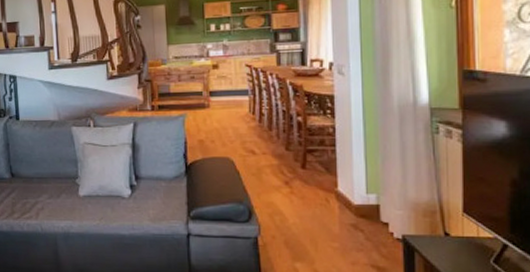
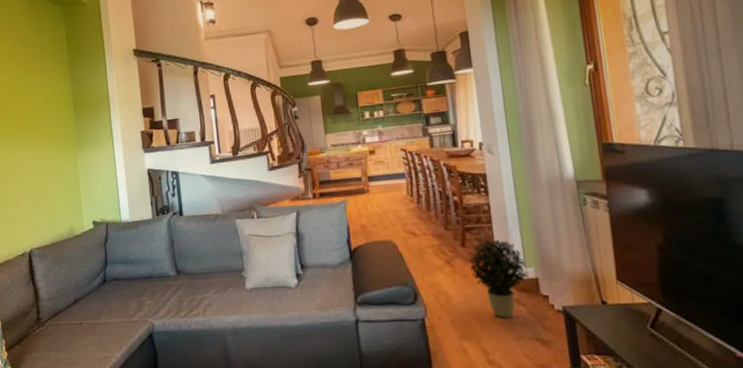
potted plant: none [307,163,370,243] -> present [468,239,529,319]

